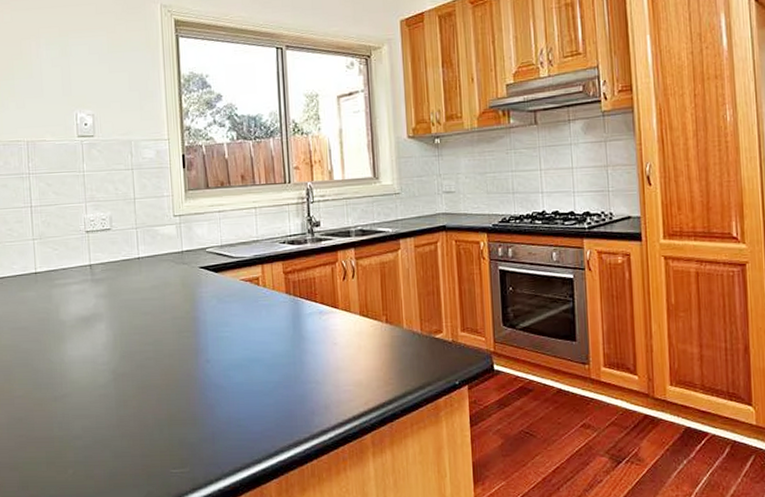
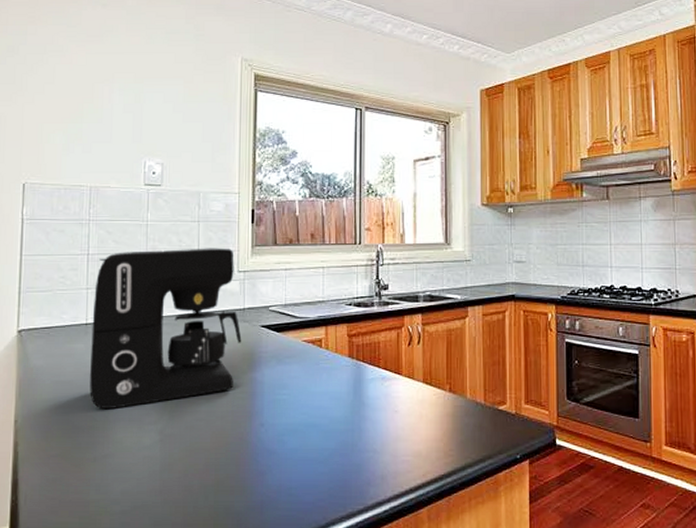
coffee maker: none [40,193,183,352] -> present [89,248,242,410]

